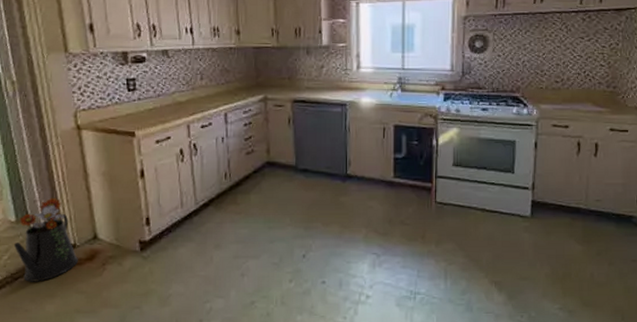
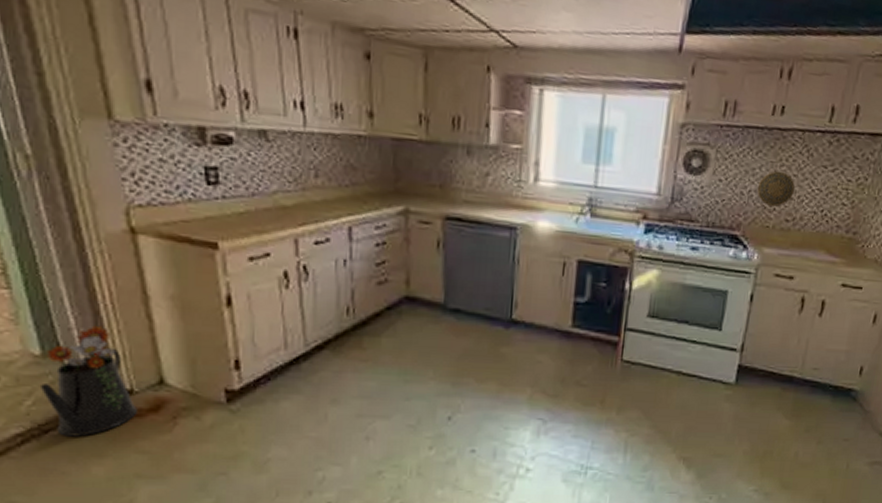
decorative plate: none [529,44,560,72] -> present [757,171,796,207]

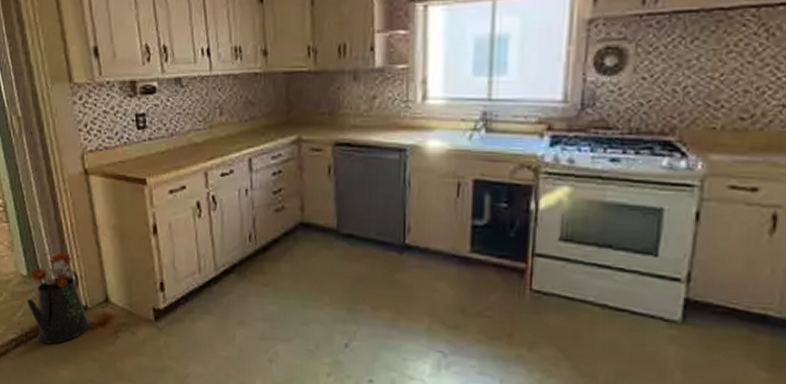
decorative plate: present [757,171,796,207] -> none [695,59,752,103]

